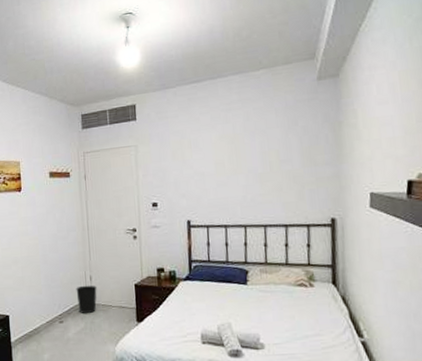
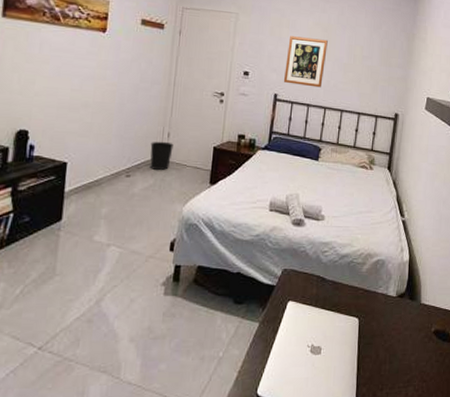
wall art: none [193,151,238,208] -> present [283,36,328,88]

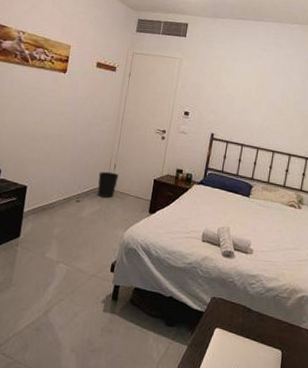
wall art: present [283,36,328,88] -> none [220,80,263,129]

